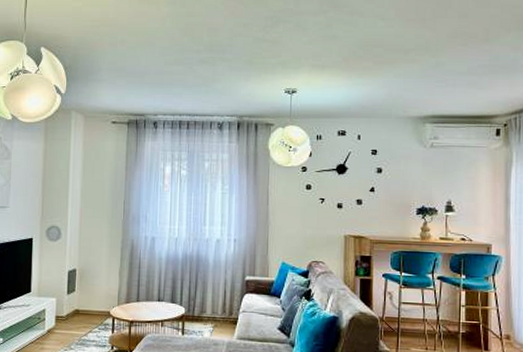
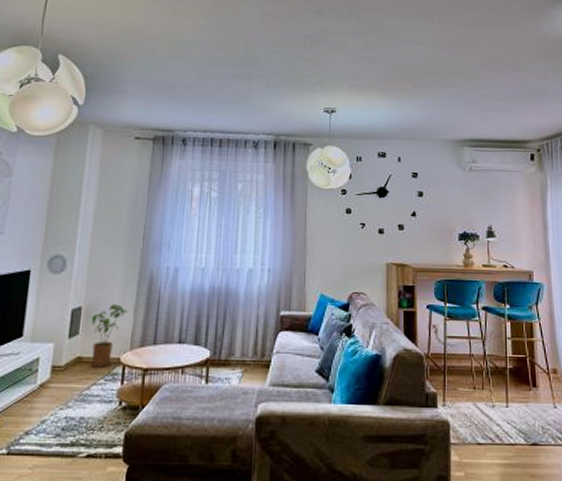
house plant: none [84,267,114,319] -> present [90,304,128,368]

